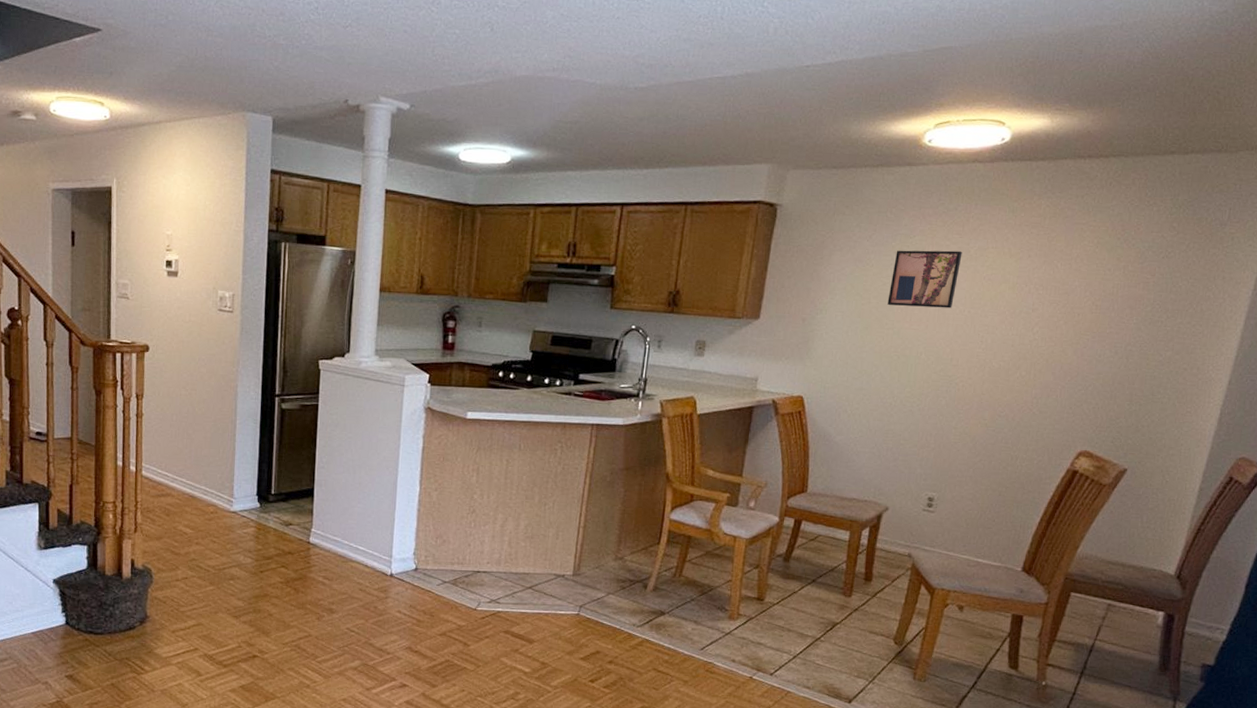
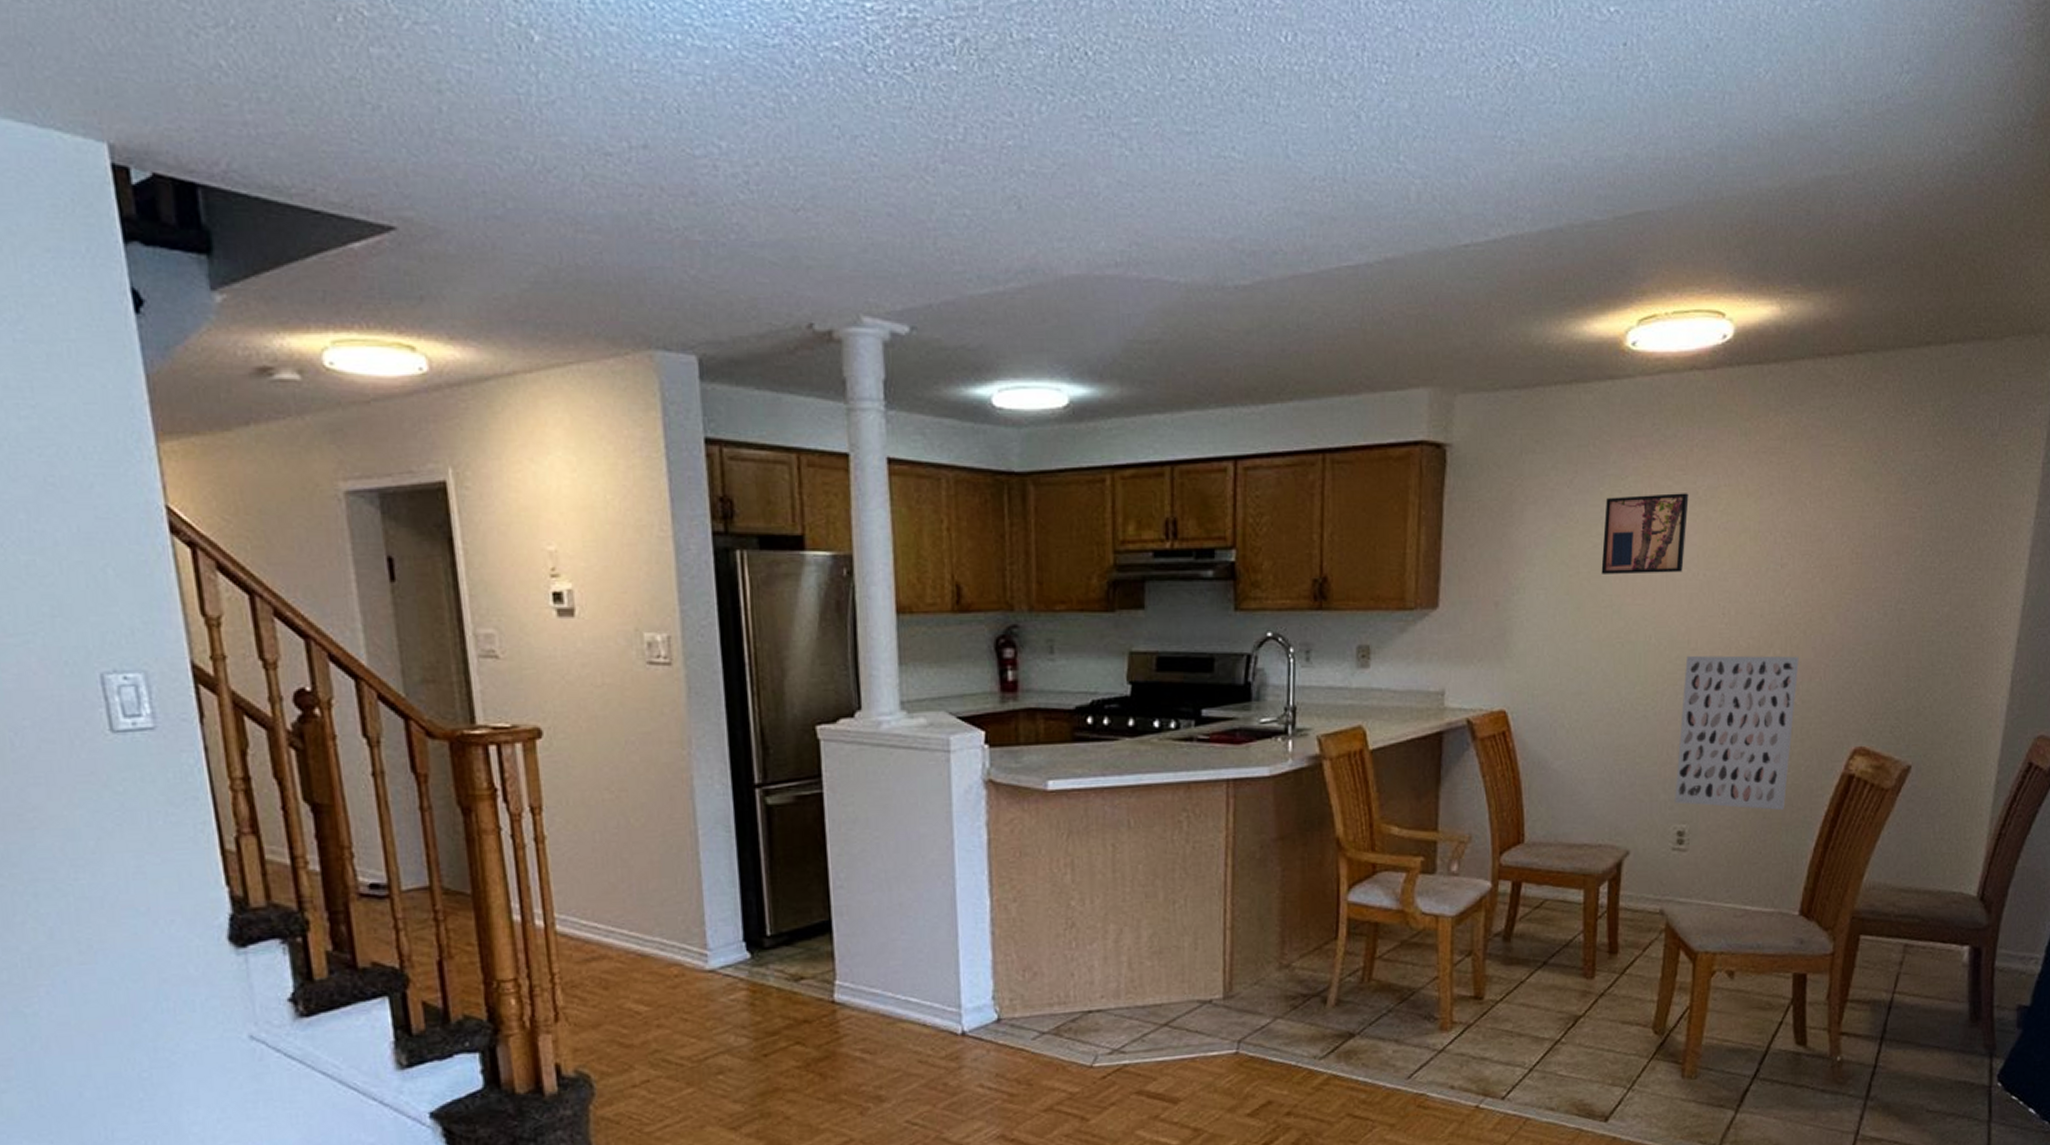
wall art: none [928,369,1040,492] -> present [1675,655,1799,811]

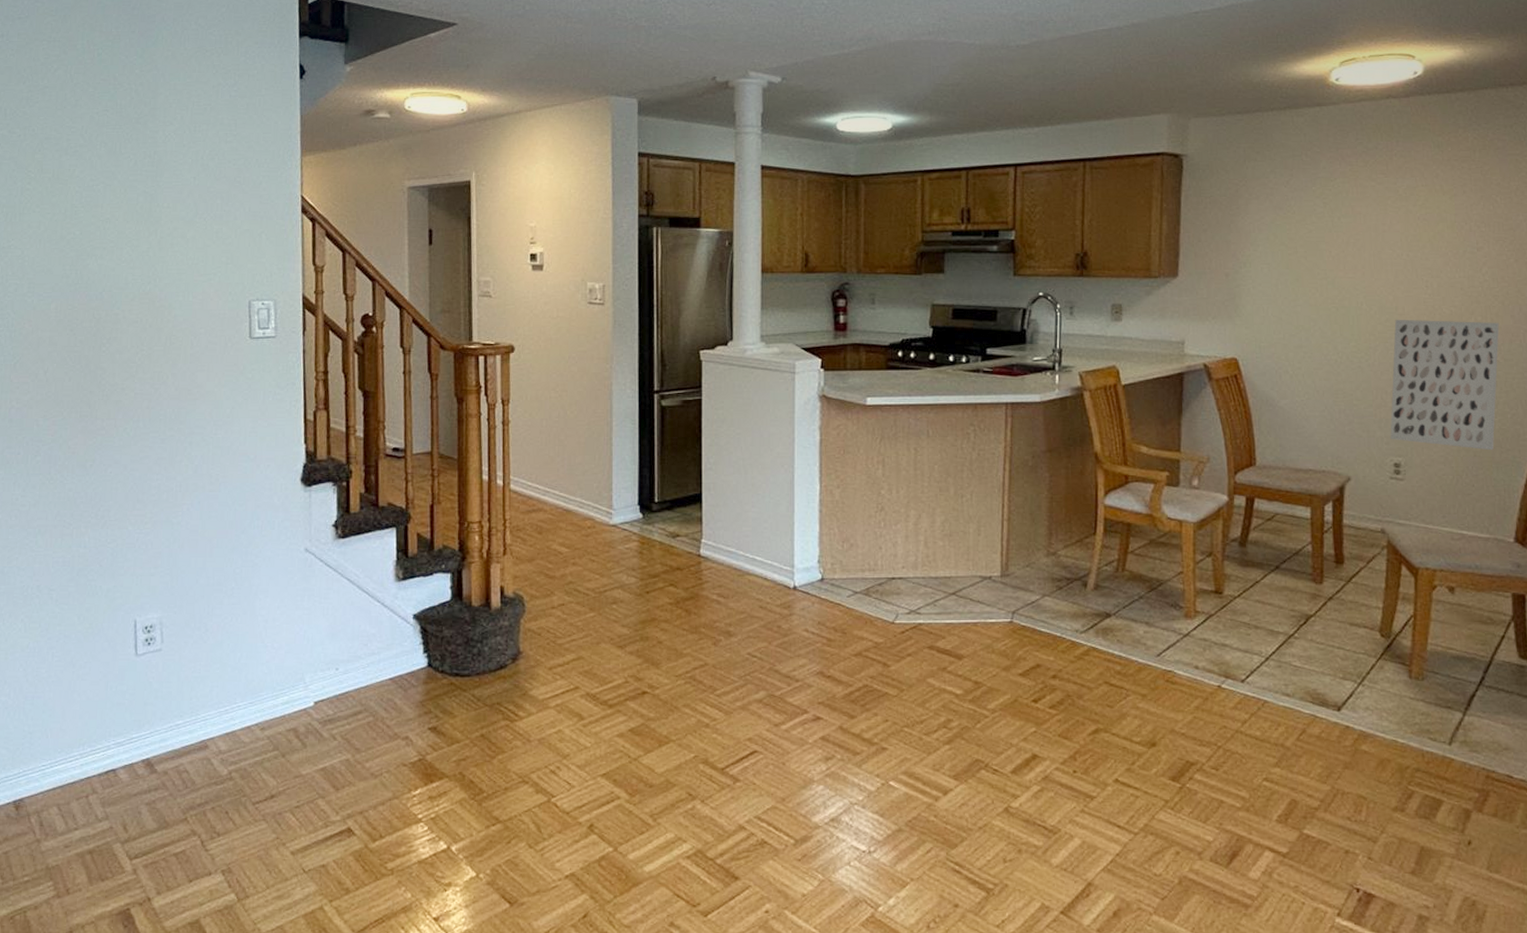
wall art: present [1601,493,1689,574] -> none [1316,191,1391,253]

